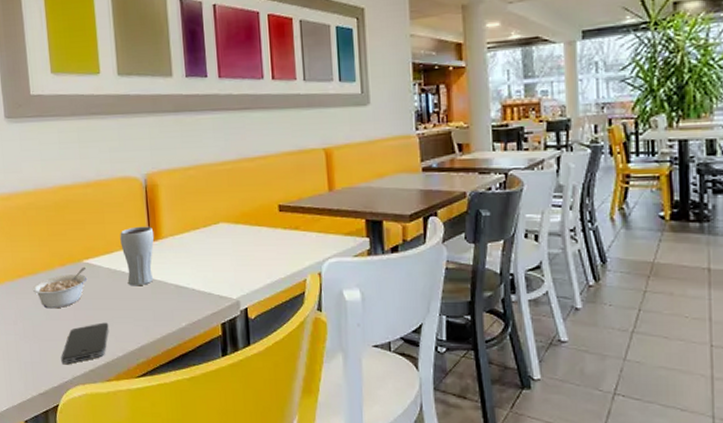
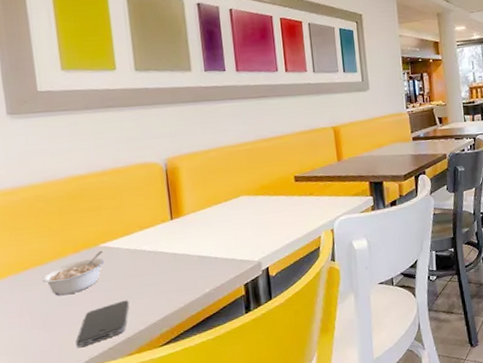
drinking glass: present [120,226,155,286] -> none [140,205,176,263]

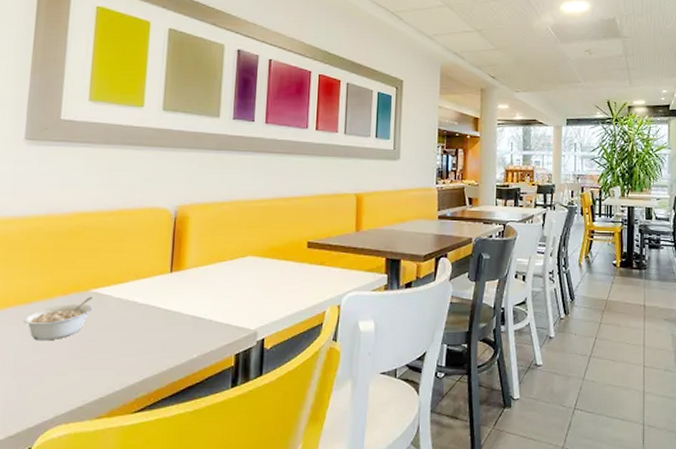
smartphone: present [75,300,130,348] -> none [43,355,109,402]

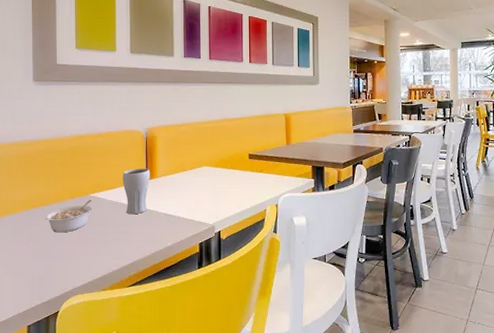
drinking glass: none [137,256,177,317] -> present [122,168,151,215]

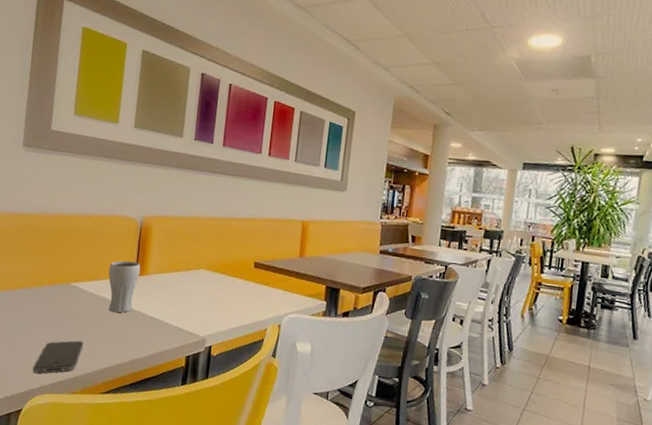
legume: present [44,199,93,233] -> none [18,288,73,323]
smartphone: none [64,243,108,278] -> present [32,340,84,374]

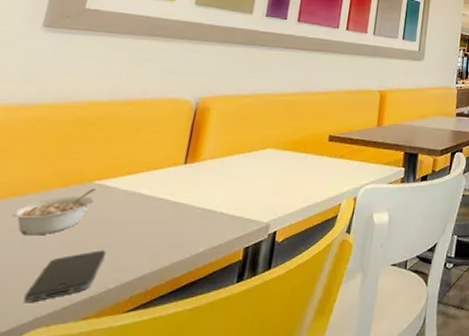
legume: none [18,288,73,323] -> present [11,188,97,236]
drinking glass: present [108,260,141,314] -> none [145,148,193,210]

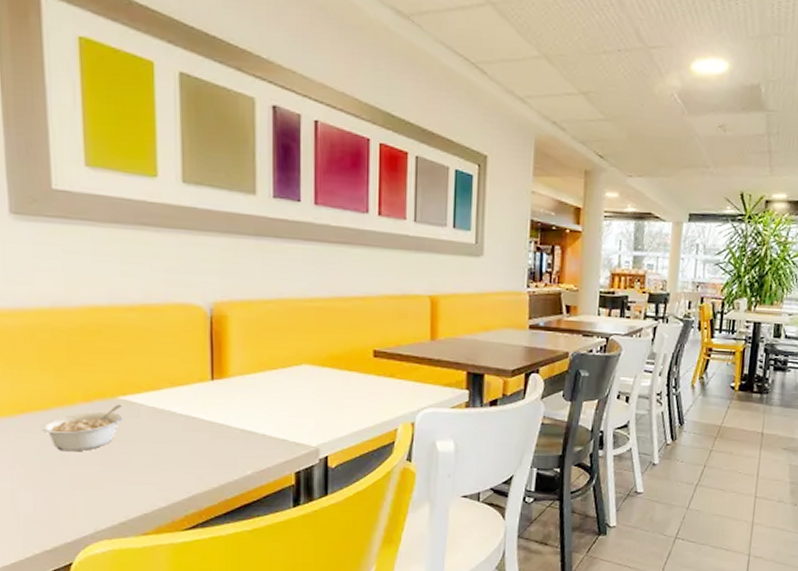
smartphone: present [23,250,106,303] -> none [79,469,150,517]

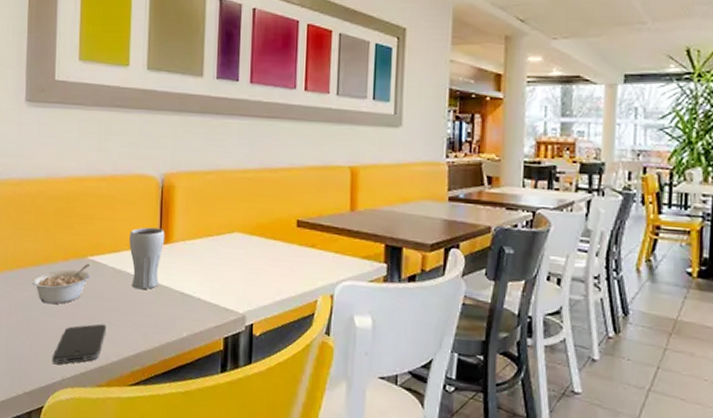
smartphone: none [79,469,150,517] -> present [52,323,107,365]
drinking glass: none [172,361,218,429] -> present [129,227,165,290]

